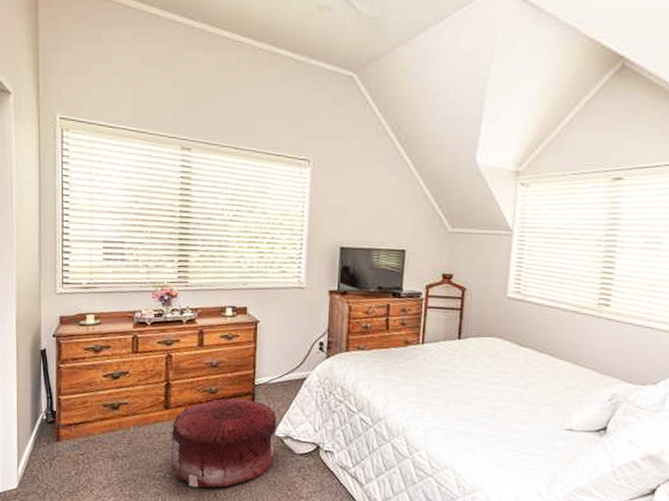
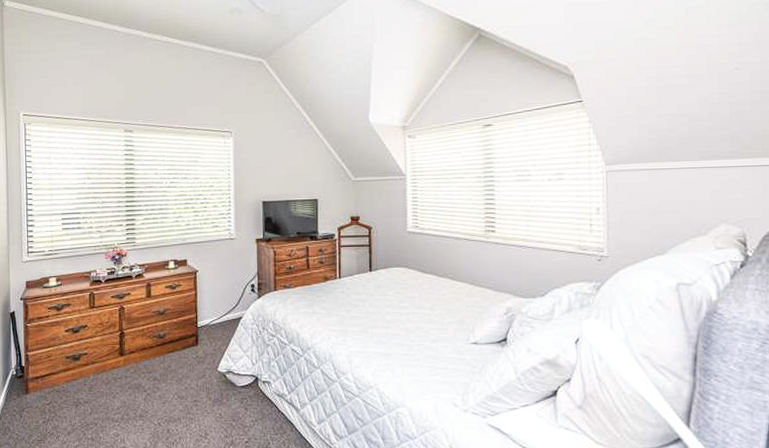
pouf: present [171,397,277,488] -> none [126,340,220,426]

